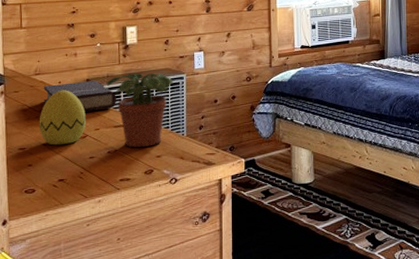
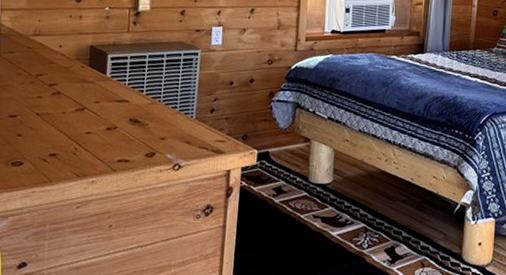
decorative egg: present [39,90,87,146] -> none [33,55,87,116]
book: present [43,81,116,112] -> none [41,47,122,82]
potted plant: present [106,72,174,148] -> none [111,43,187,127]

